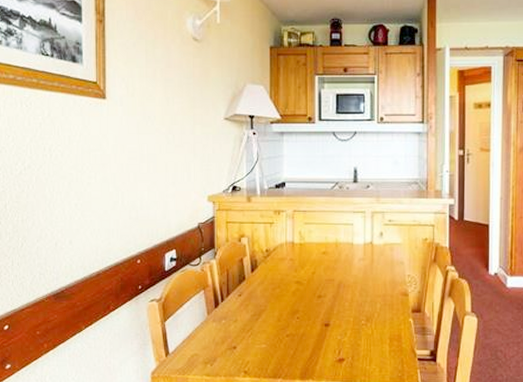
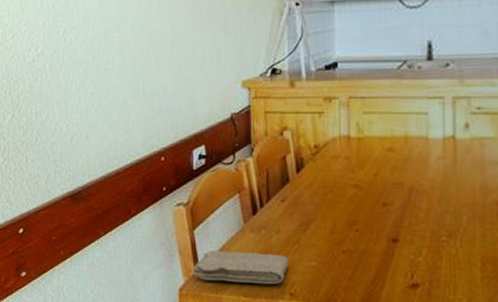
washcloth: none [163,338,244,365] -> present [192,250,289,285]

